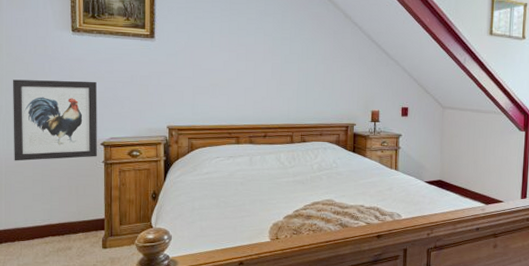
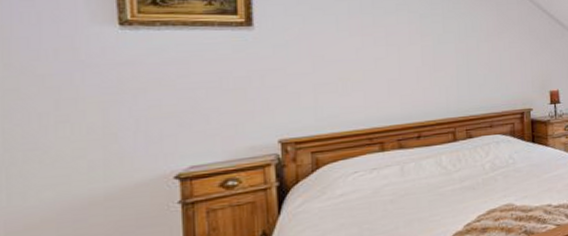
wall art: present [12,79,98,161] -> none [14,91,170,223]

